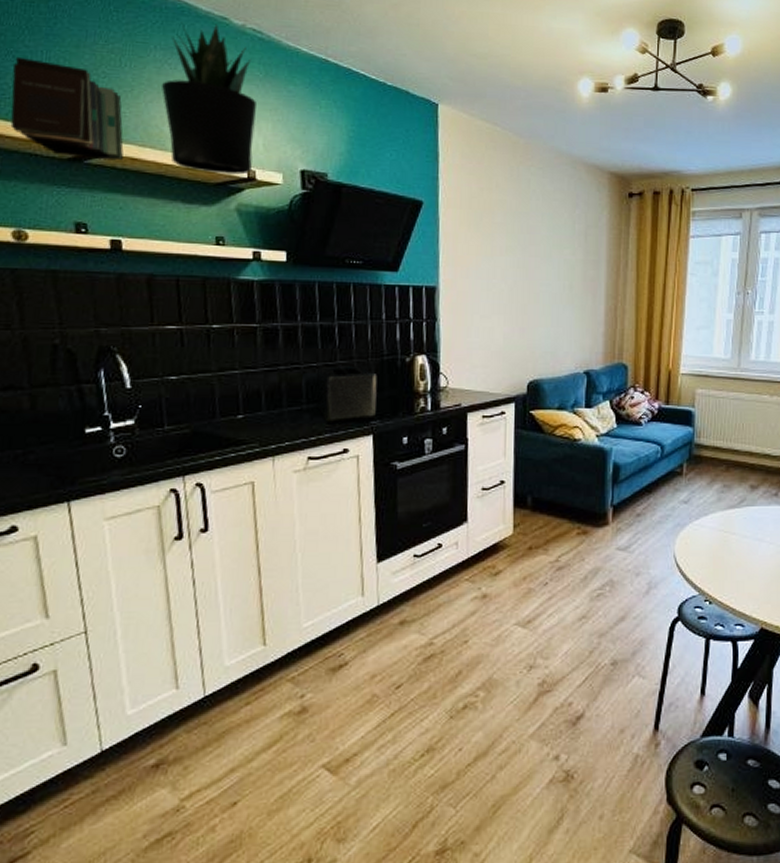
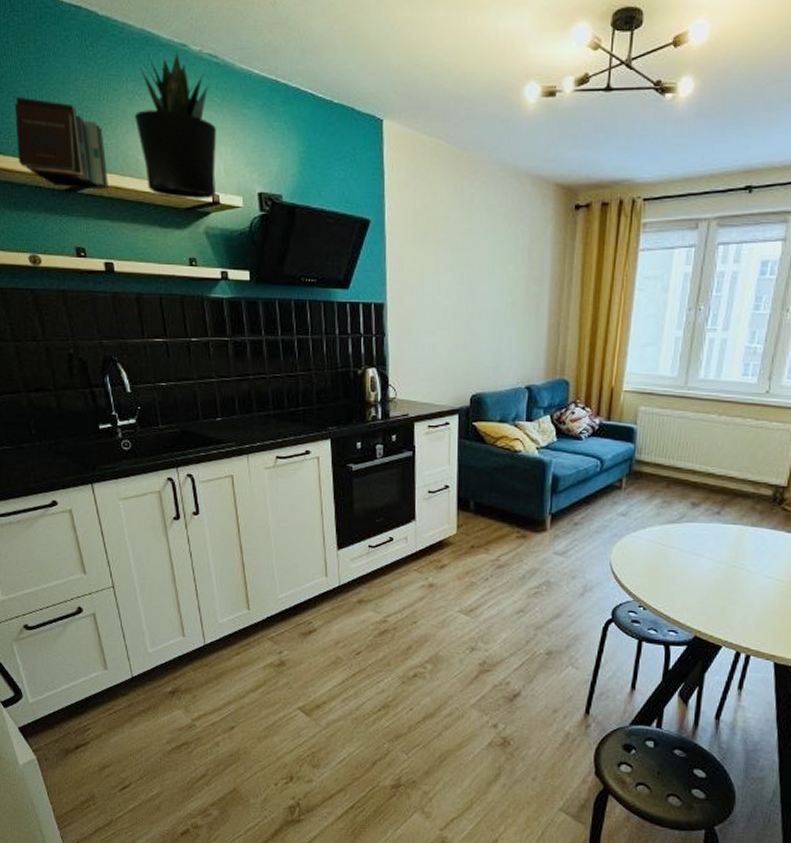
toaster: present [316,364,377,425] -> none [280,375,333,429]

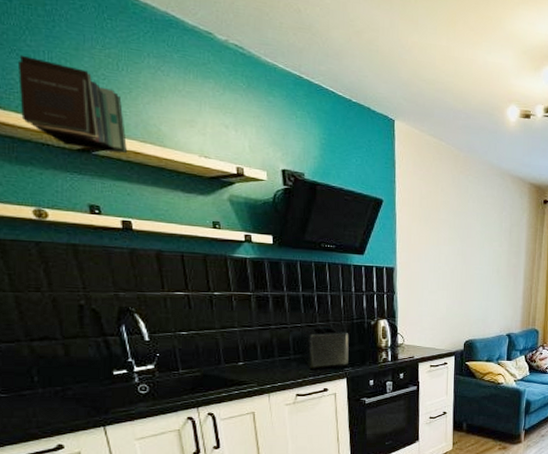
planter: present [134,51,216,199] -> none [156,33,241,171]
toaster: none [280,375,333,429] -> present [301,325,349,371]

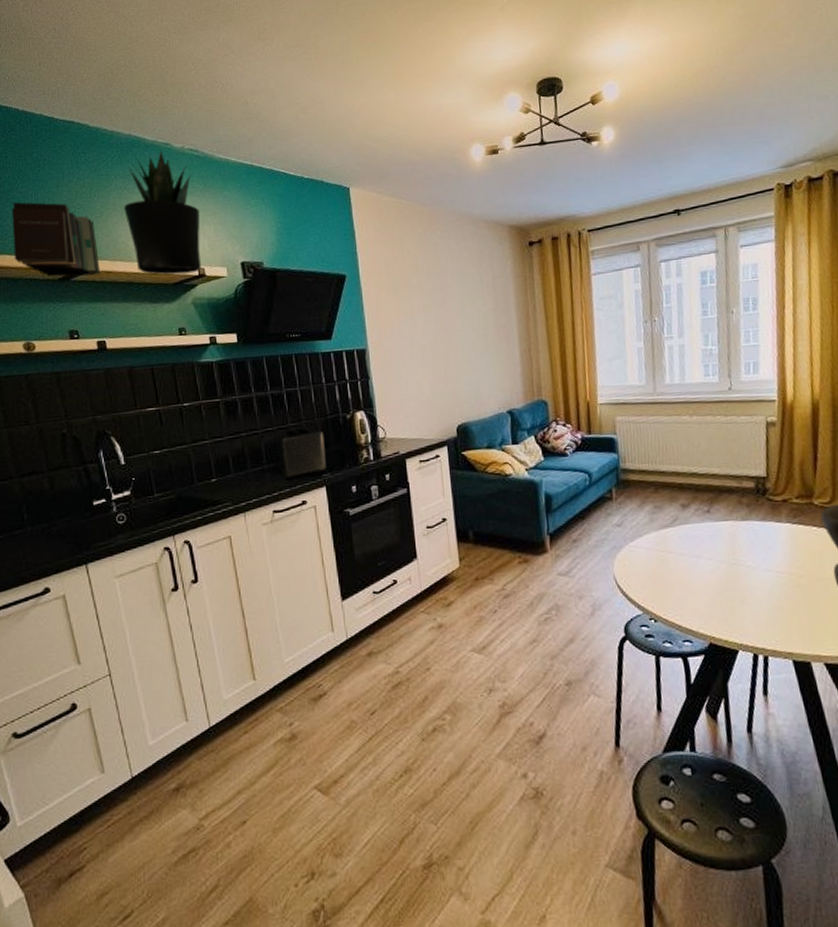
planter: none [156,33,241,171] -> present [123,150,201,275]

